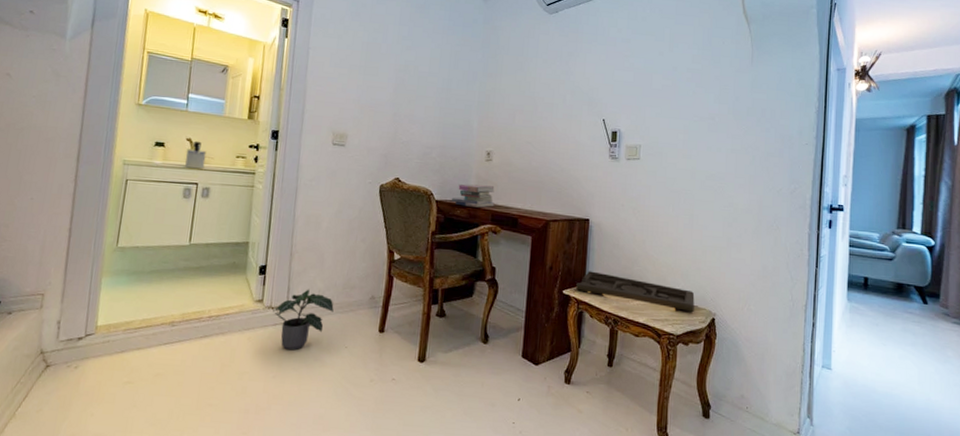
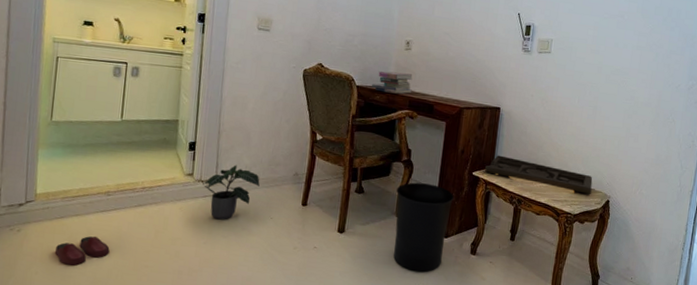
slippers: none [114,371,172,406] -> present [55,236,110,266]
soap dispenser: present [185,140,207,169] -> none [114,21,135,49]
waste bin: none [479,303,544,406] -> present [393,182,454,273]

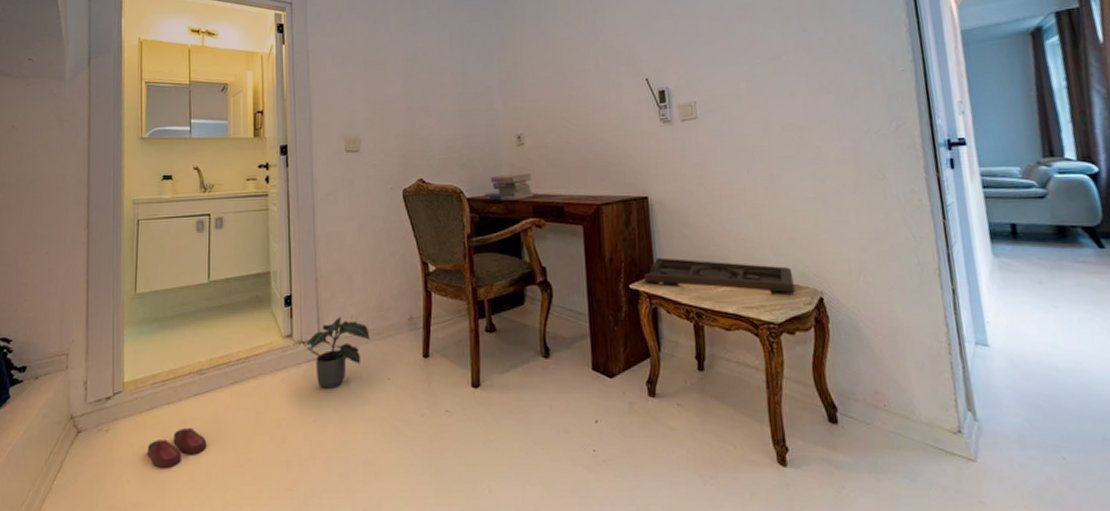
waste bin: present [393,182,454,273] -> none [536,308,612,430]

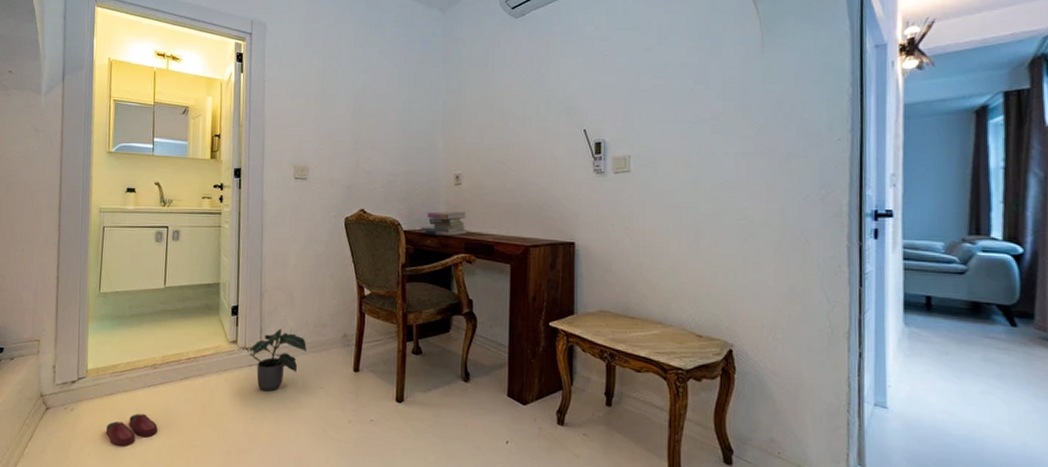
decorative tray: present [643,257,795,293] -> none [563,300,706,343]

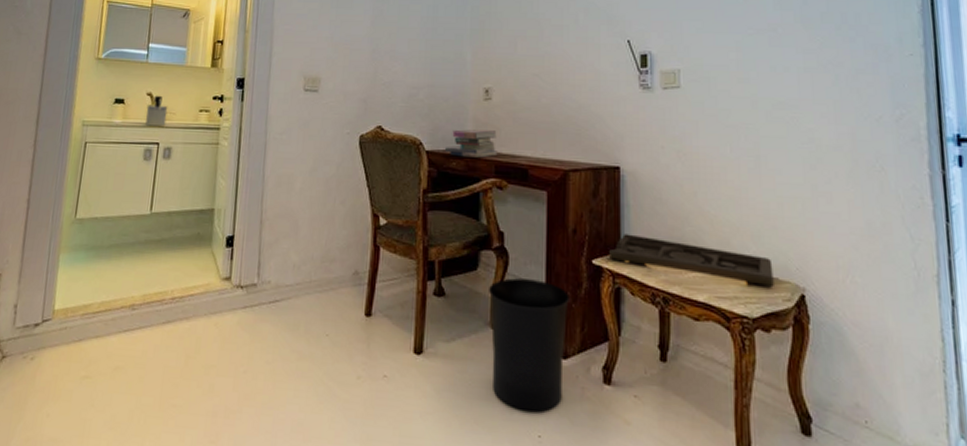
slippers: present [106,413,158,447] -> none [71,364,132,405]
soap dispenser: none [155,184,174,212] -> present [146,95,168,127]
potted plant: present [247,328,307,392] -> none [242,263,311,339]
waste bin: none [460,338,529,449] -> present [489,278,569,413]
decorative tray: none [563,300,706,343] -> present [608,234,774,286]

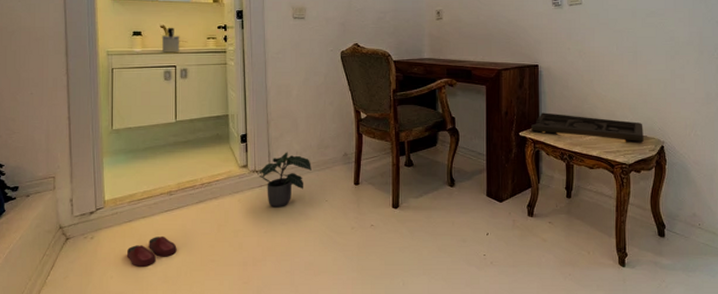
slippers: none [71,364,132,405] -> present [127,235,177,267]
potted plant: none [242,263,311,339] -> present [257,152,311,208]
books: present [444,129,498,158] -> none [407,43,448,64]
waste bin: present [489,278,569,413] -> none [446,149,503,240]

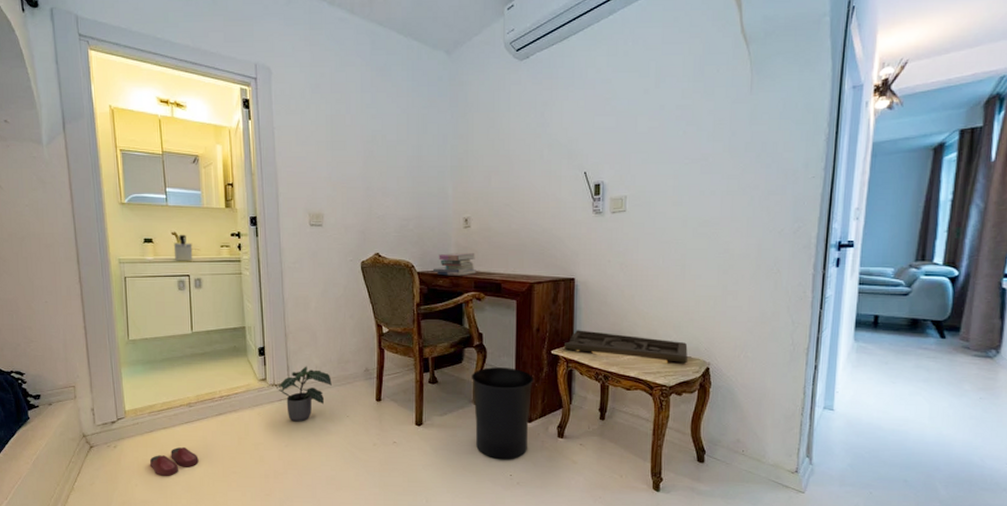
books: none [407,43,448,64] -> present [432,253,476,276]
waste bin: none [446,149,503,240] -> present [472,367,533,460]

